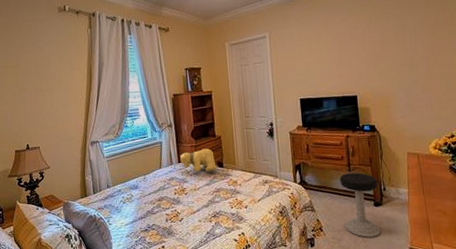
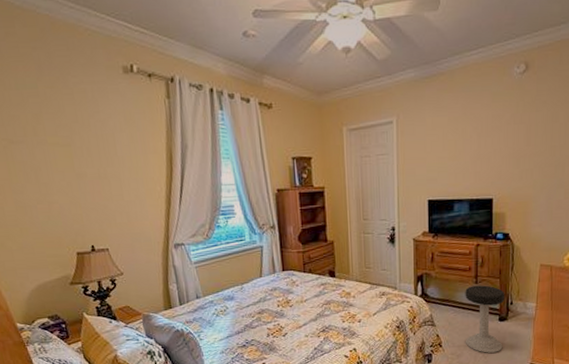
teddy bear: present [179,148,217,172] -> none [283,255,327,282]

